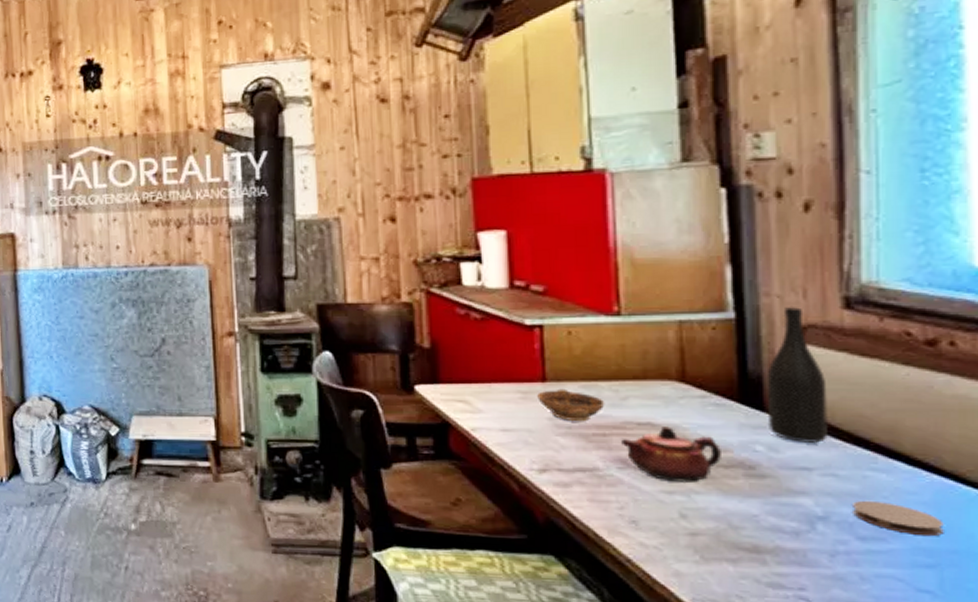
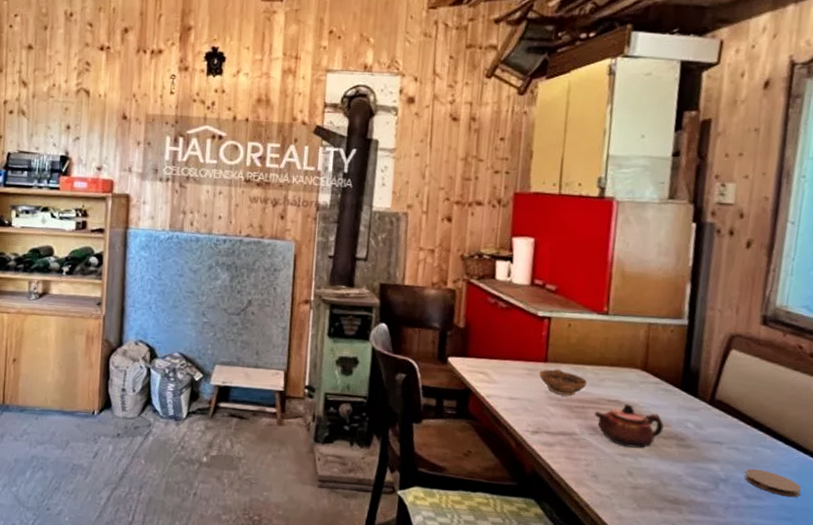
wine bottle: present [766,307,829,443] -> none [697,320,742,424]

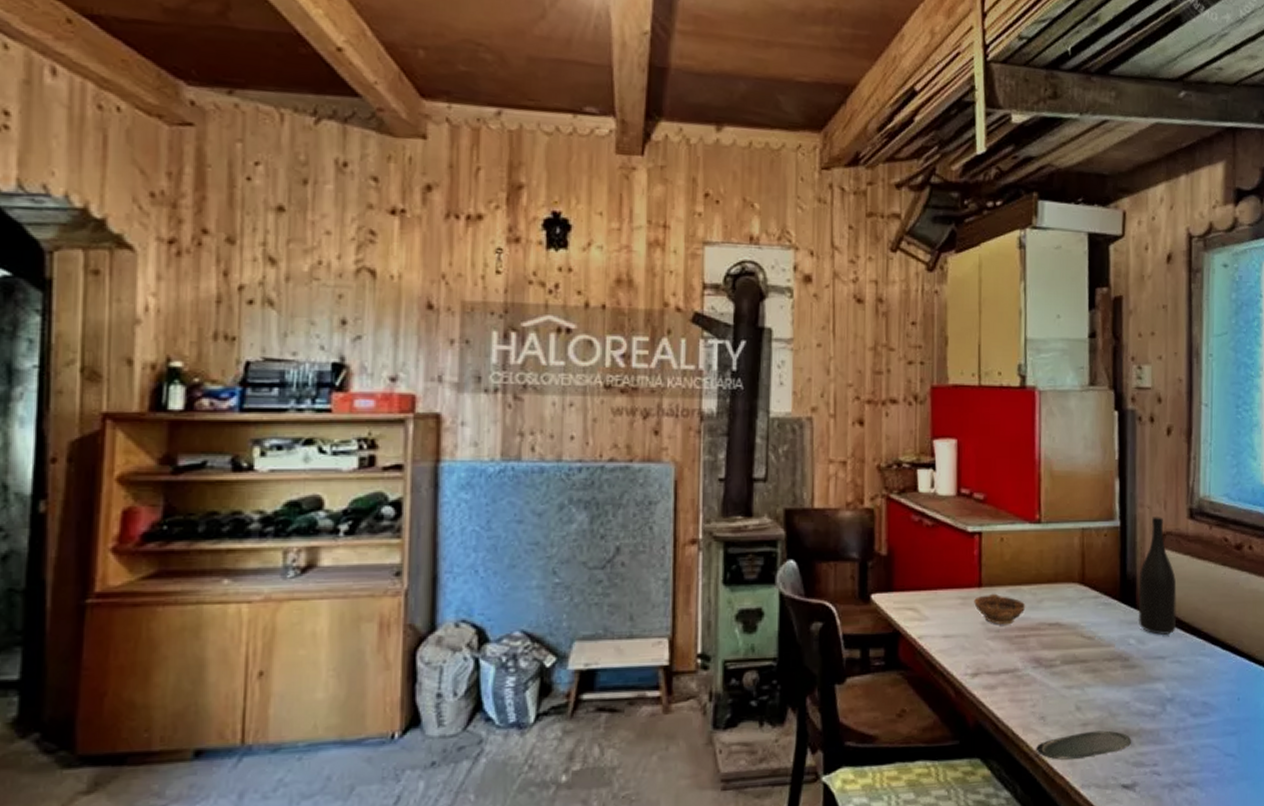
oval tray: none [586,494,681,515] -> present [1036,730,1132,760]
teapot: present [595,404,664,449] -> none [1036,626,1107,677]
wine bottle: none [697,320,742,424] -> present [1138,517,1177,635]
coaster: present [744,468,802,498] -> none [1189,681,1242,709]

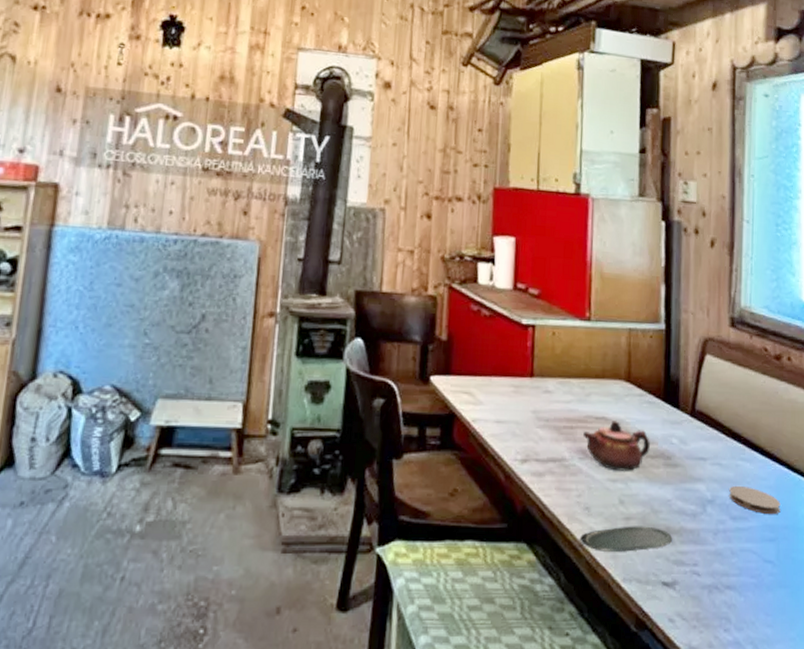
bowl: present [974,593,1026,625] -> none [526,384,575,415]
teapot: none [1036,626,1107,677] -> present [583,421,650,471]
wine bottle: present [1138,517,1177,635] -> none [680,323,718,437]
coaster: none [1189,681,1242,709] -> present [729,485,781,515]

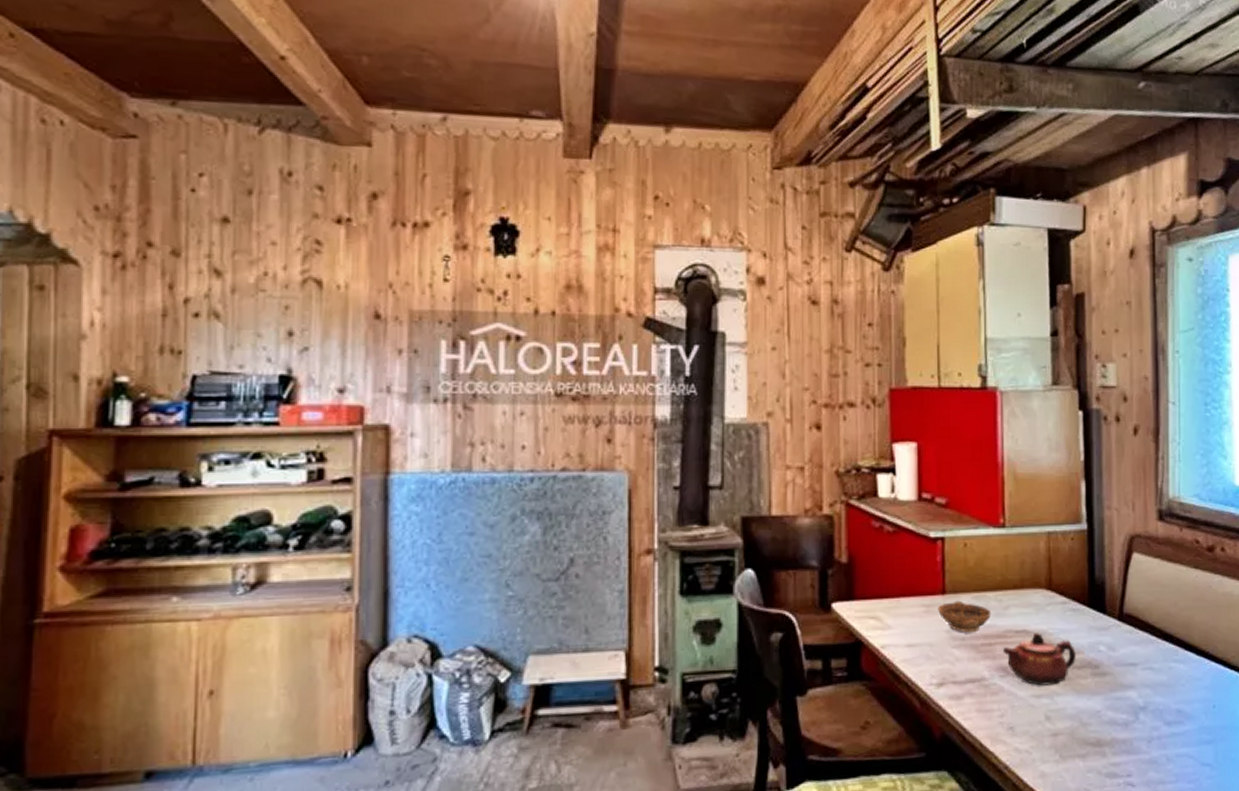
bowl: none [526,384,575,415] -> present [938,600,992,633]
oval tray: present [580,526,673,552] -> none [1005,740,1104,772]
coaster: present [729,485,781,515] -> none [1163,688,1218,716]

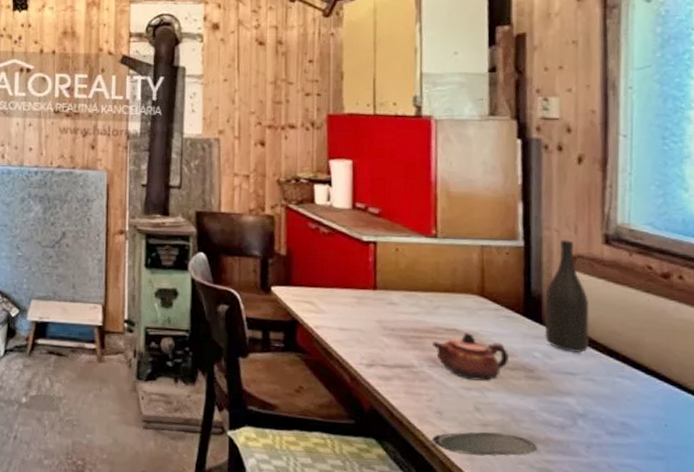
bowl: present [938,600,992,633] -> none [369,296,422,325]
oval tray: none [1005,740,1104,772] -> present [432,431,538,456]
wine bottle: none [1107,519,1148,641] -> present [544,240,590,353]

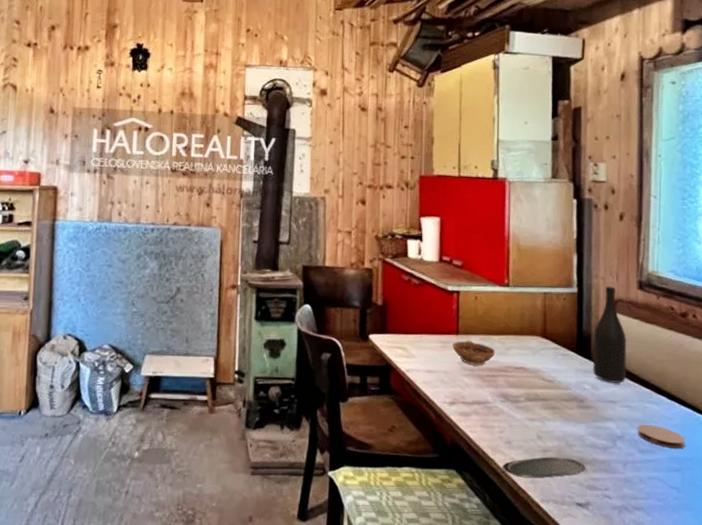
bowl: none [369,296,422,325] -> present [452,340,496,366]
teapot: present [433,333,509,381] -> none [504,370,565,412]
coaster: none [605,401,671,434] -> present [637,424,686,449]

